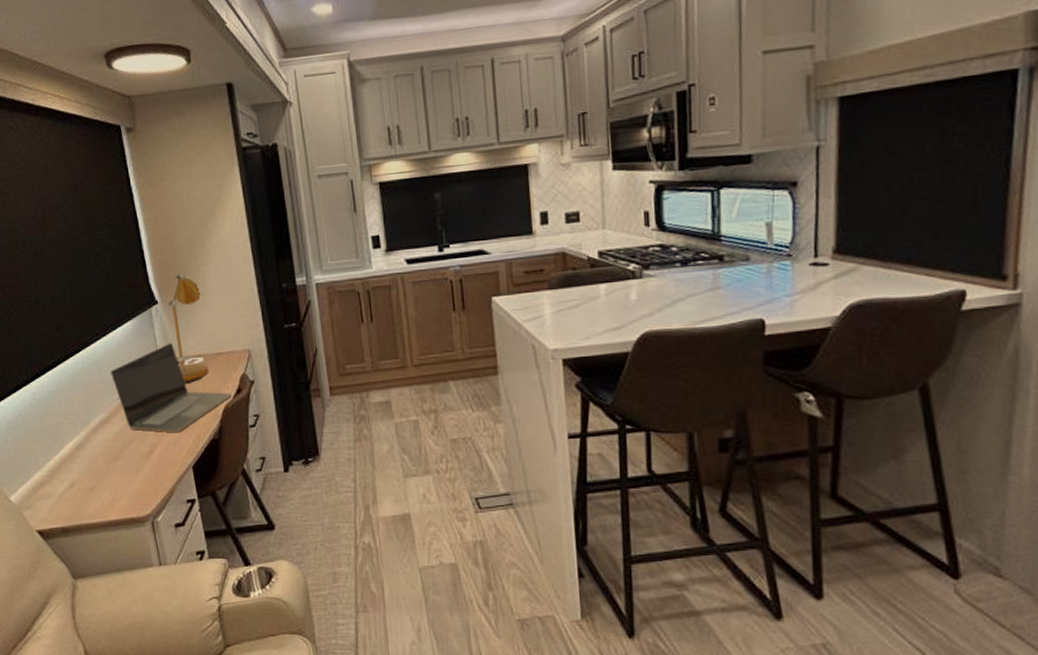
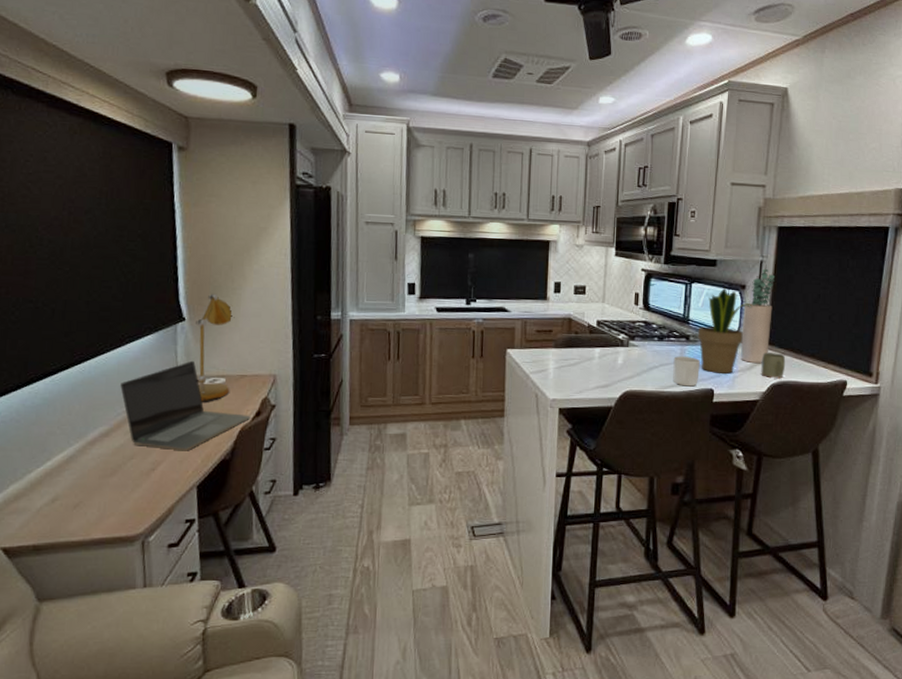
mug: none [704,281,742,319] -> present [673,356,700,387]
potted plant: none [734,188,810,299] -> present [697,287,752,374]
vase: none [797,149,841,281] -> present [740,264,776,364]
mug: none [830,264,868,297] -> present [761,352,786,379]

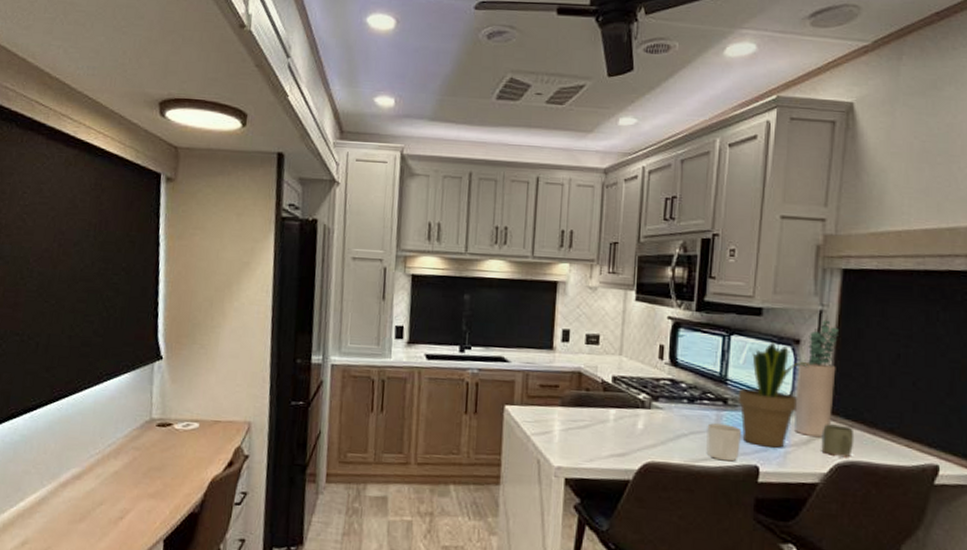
laptop: present [120,360,250,451] -> none [95,402,222,501]
desk lamp: present [196,293,235,402] -> none [171,331,212,448]

